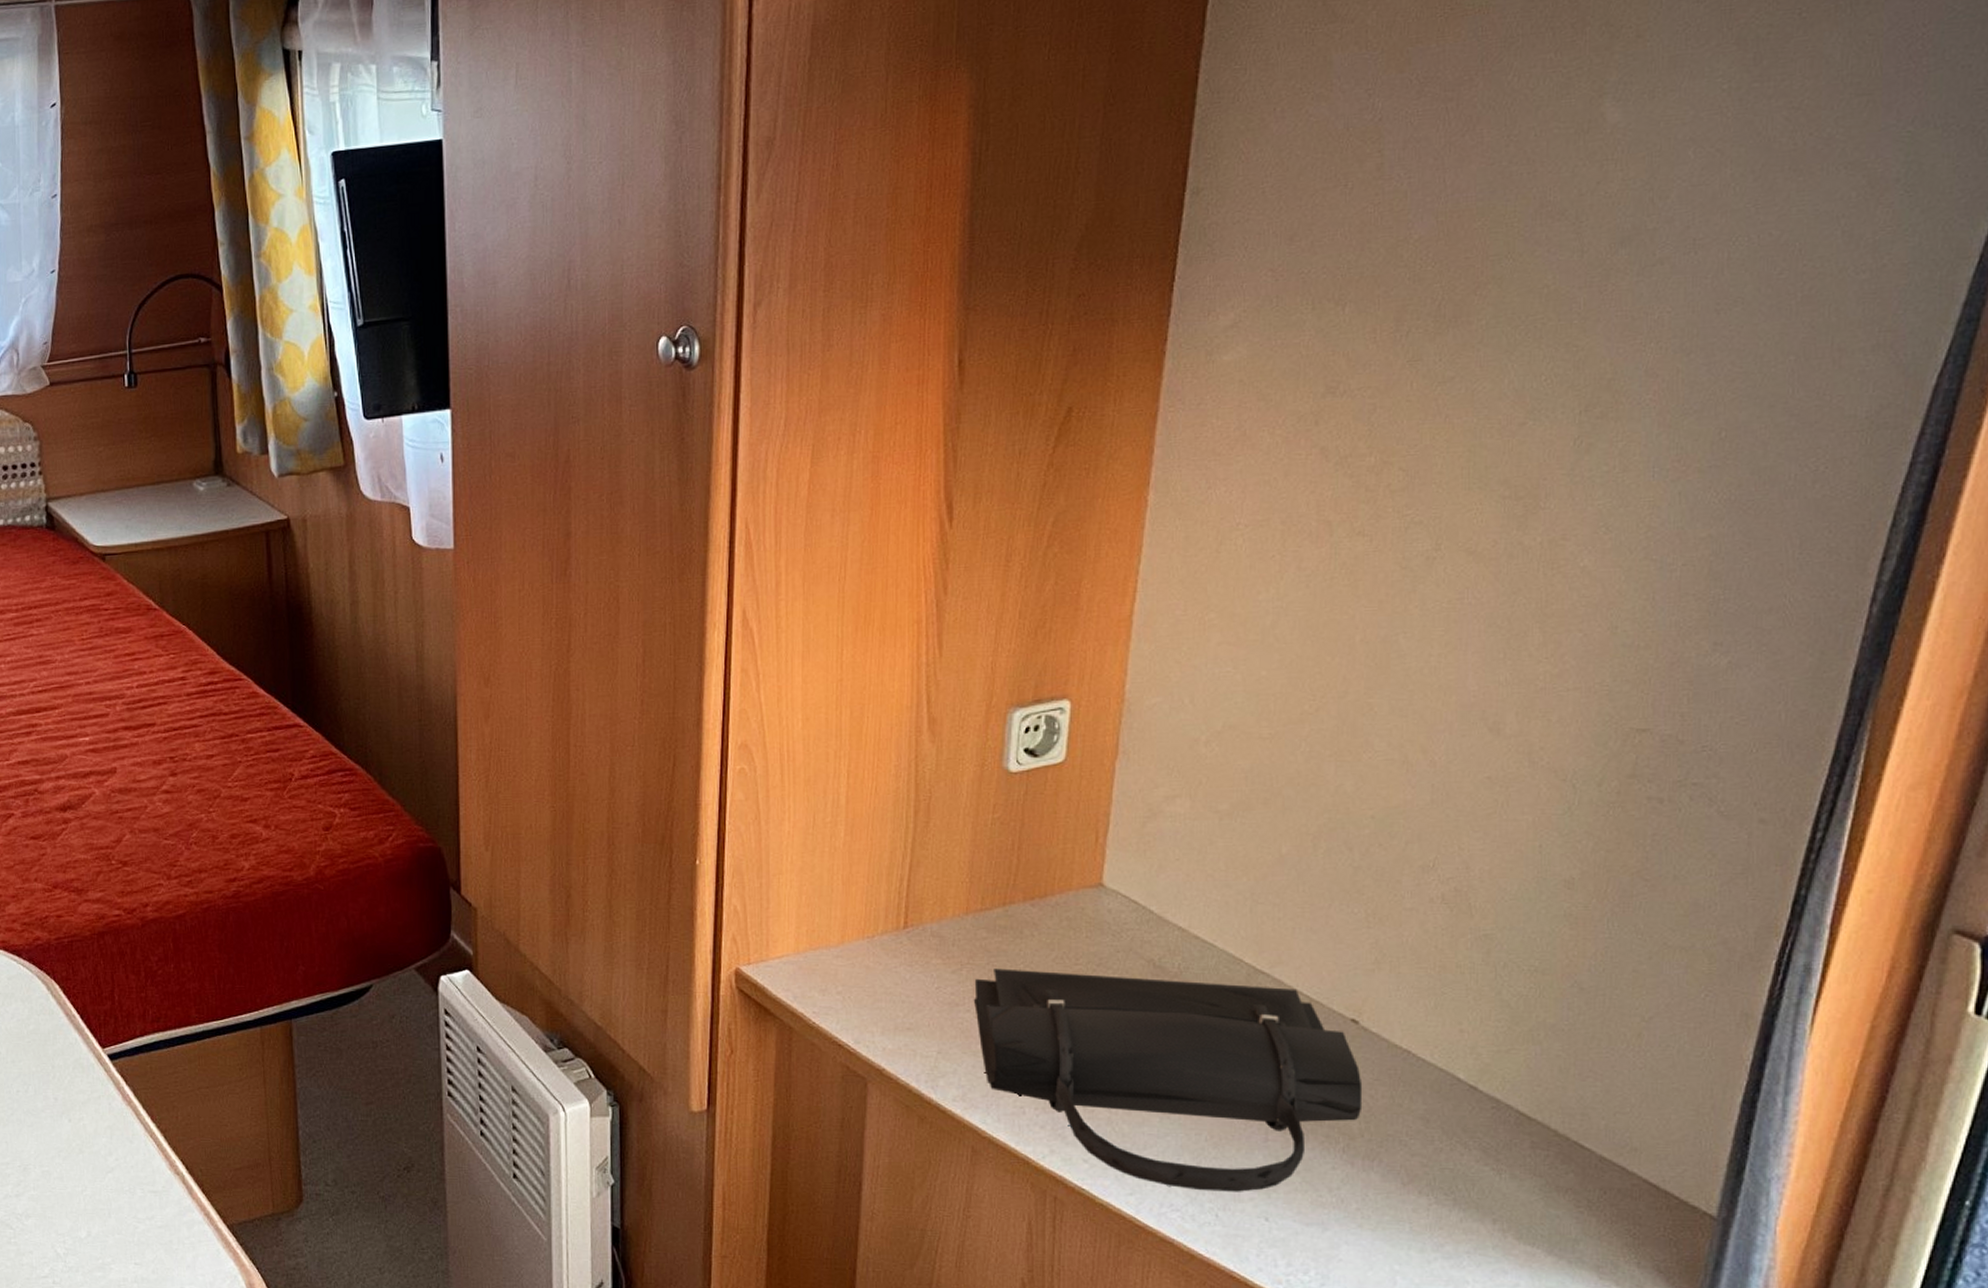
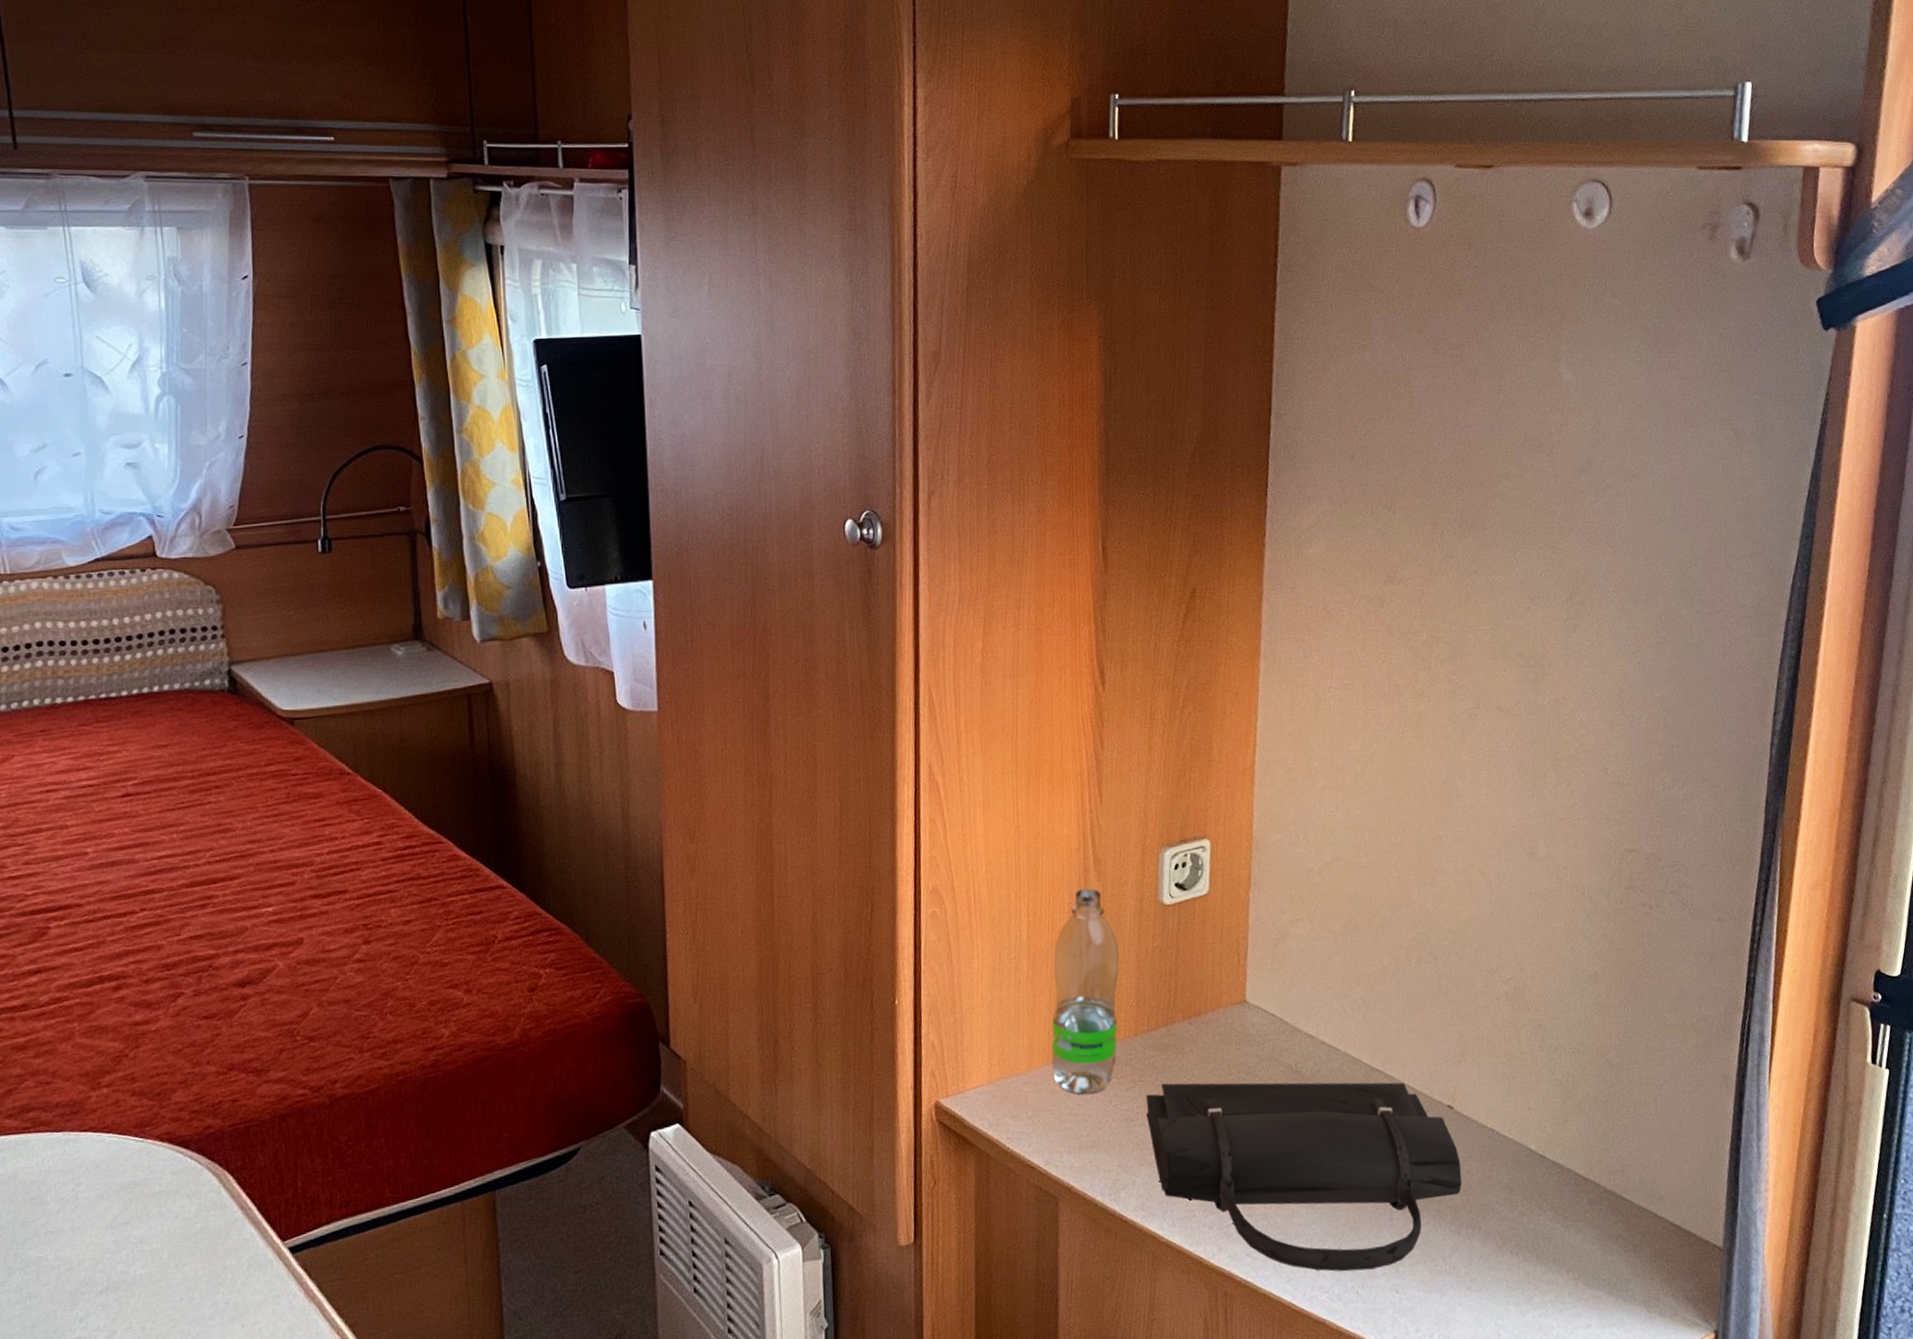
bottle: none [867,750,952,974] -> present [1051,888,1119,1095]

